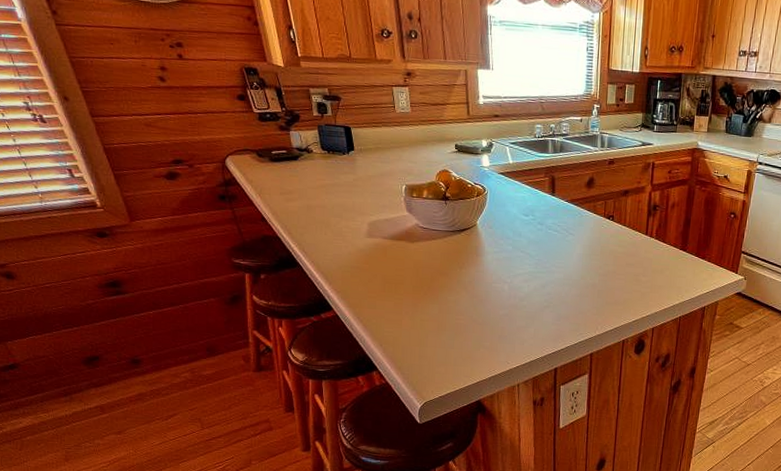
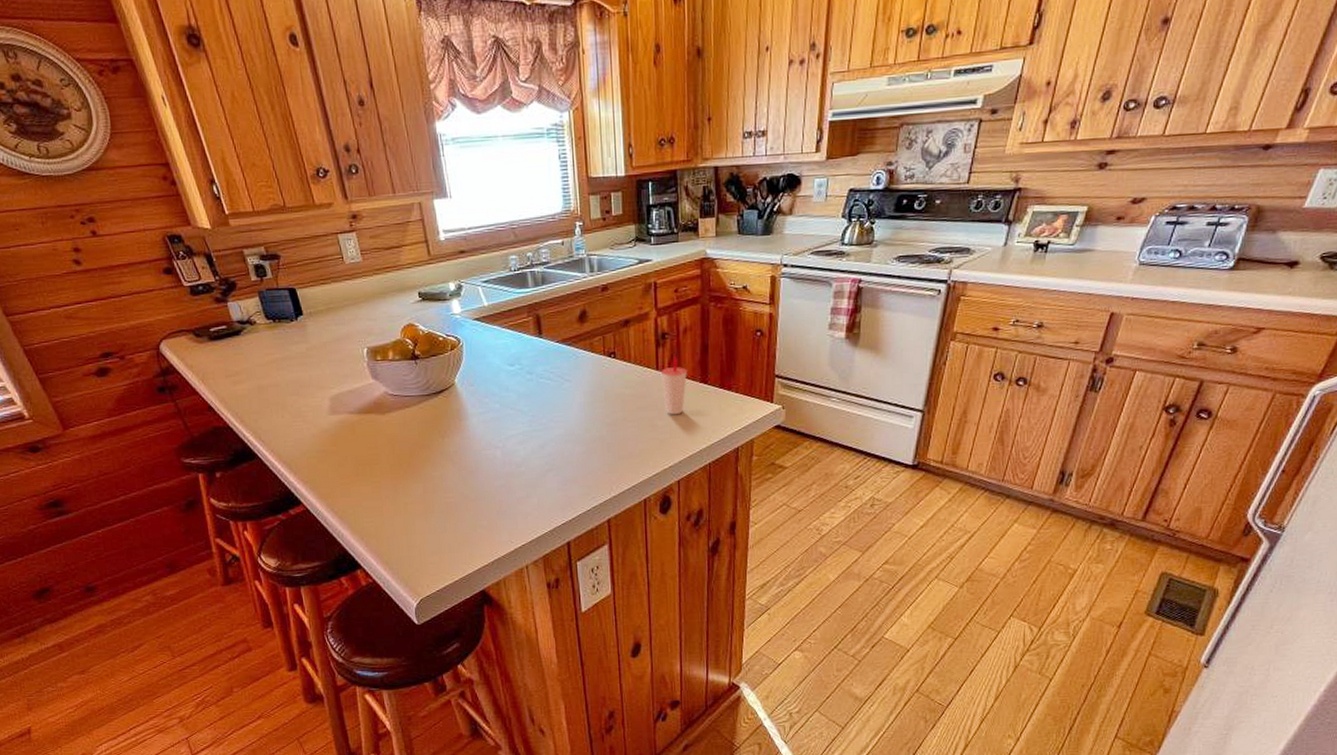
cup: none [649,226,672,274] -> present [660,356,688,415]

